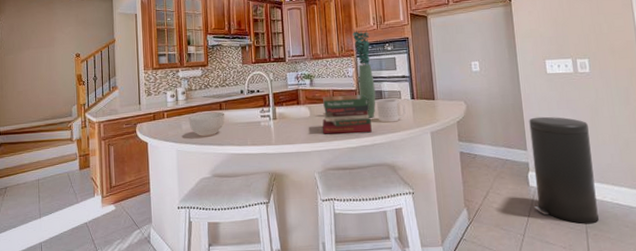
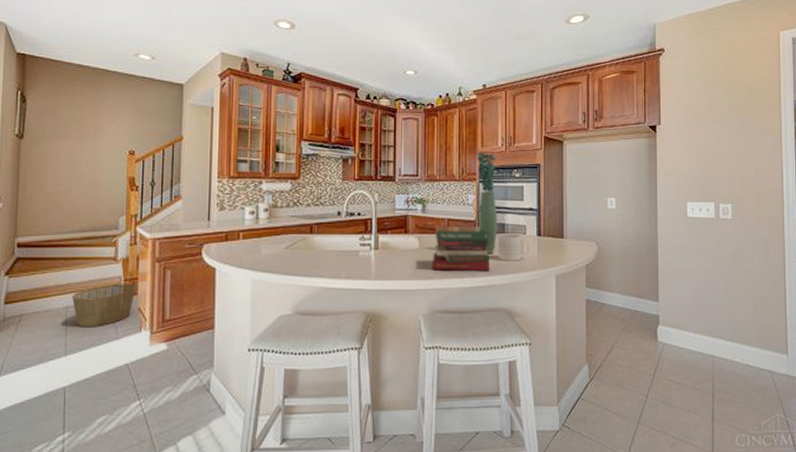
basket: none [42,159,89,195] -> present [72,284,137,328]
bowl: present [188,112,225,136] -> none [270,236,316,264]
pedal bin: present [529,116,599,224] -> none [660,265,727,386]

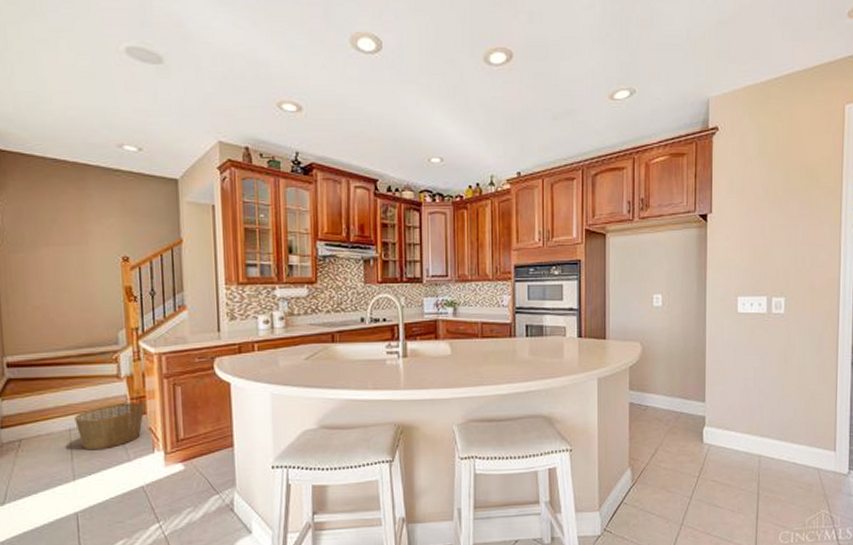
books: present [433,225,490,272] -> none [466,328,527,378]
vase: present [477,149,497,255] -> none [512,245,535,359]
mug: present [497,233,530,261] -> none [535,336,570,365]

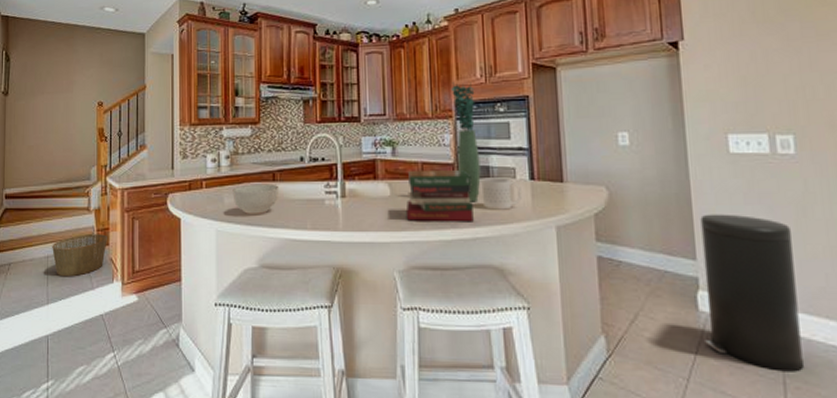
bowl: none [288,345,339,376] -> present [232,184,279,214]
books: none [466,328,527,378] -> present [407,169,474,222]
vase: none [512,245,535,359] -> present [451,81,481,202]
mug: none [535,336,570,365] -> present [481,177,522,210]
pedal bin: none [705,363,775,486] -> present [700,214,805,372]

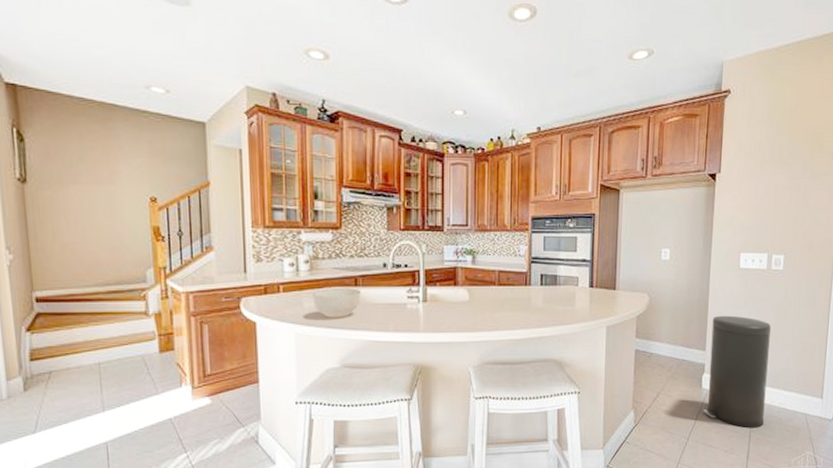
basket: present [52,234,109,277] -> none [103,339,173,384]
books: present [407,169,474,222] -> none [483,277,541,324]
vase: present [451,81,481,202] -> none [529,198,550,306]
mug: present [481,177,522,210] -> none [549,285,582,313]

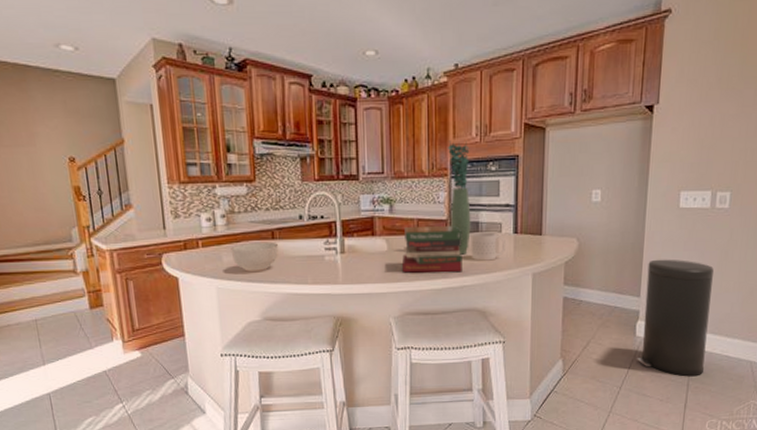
books: none [483,277,541,324] -> present [402,225,462,273]
vase: none [529,198,550,306] -> present [448,140,471,255]
mug: none [549,285,582,313] -> present [471,232,506,261]

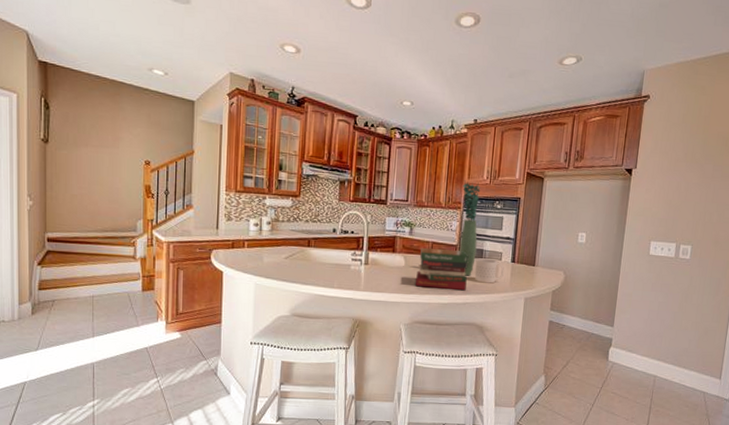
bowl: present [231,242,279,272] -> none [271,247,313,273]
pedal bin: present [636,259,714,377] -> none [607,296,676,401]

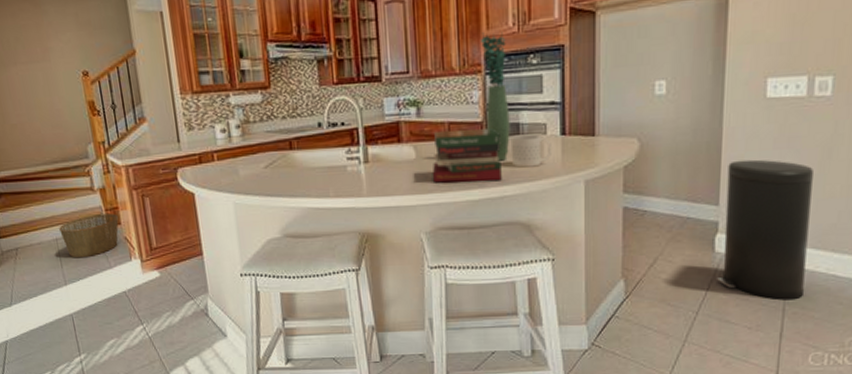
basket: none [97,279,154,315] -> present [59,213,119,258]
pedal bin: none [607,296,676,401] -> present [715,159,813,300]

